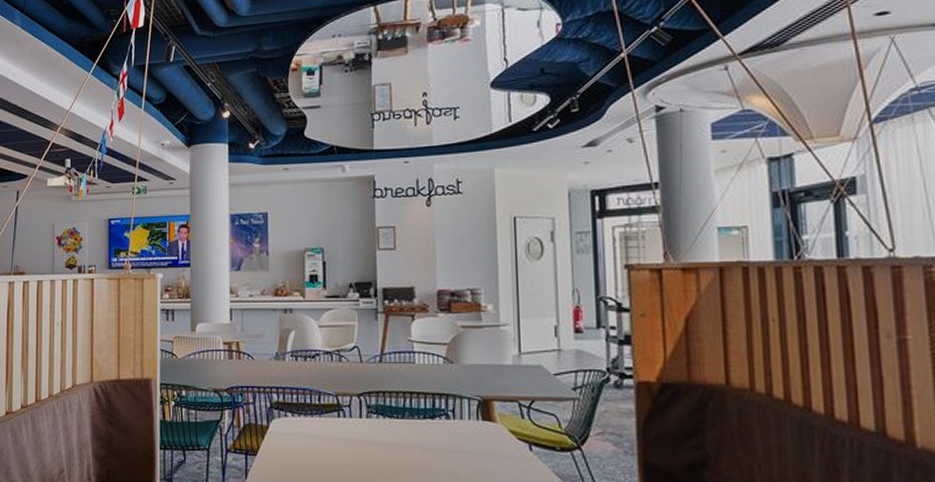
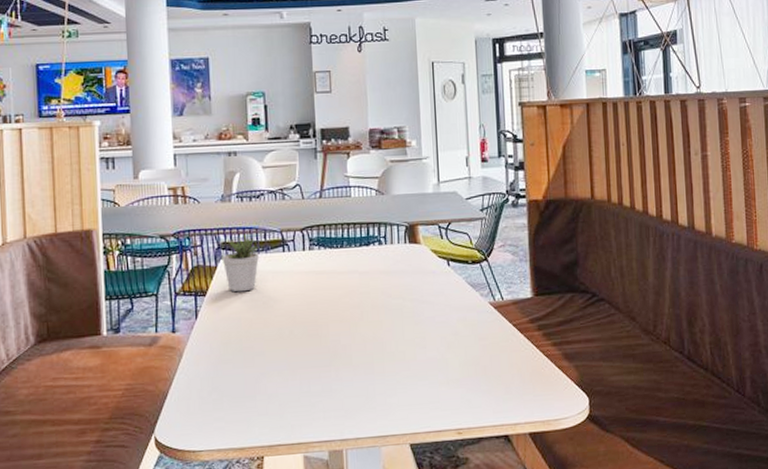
potted plant: none [274,395,313,456] -> present [222,234,260,292]

